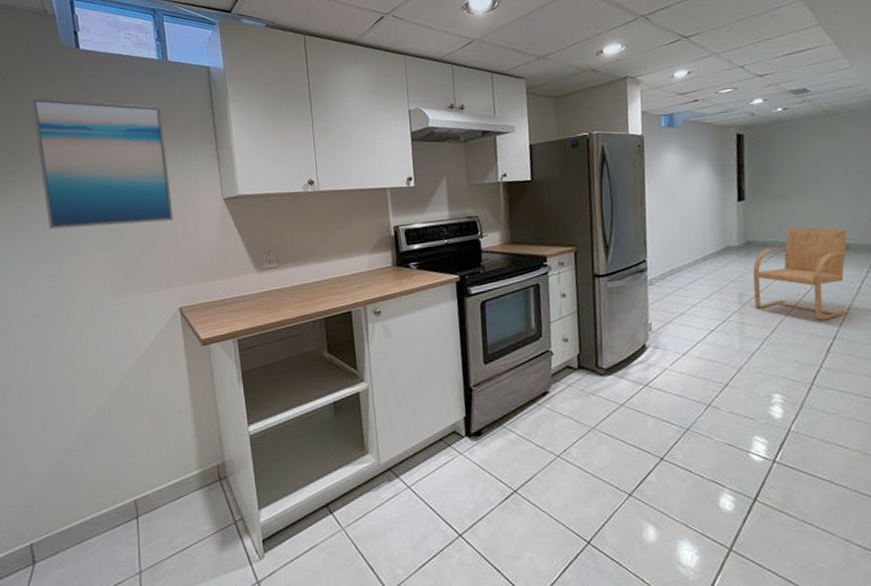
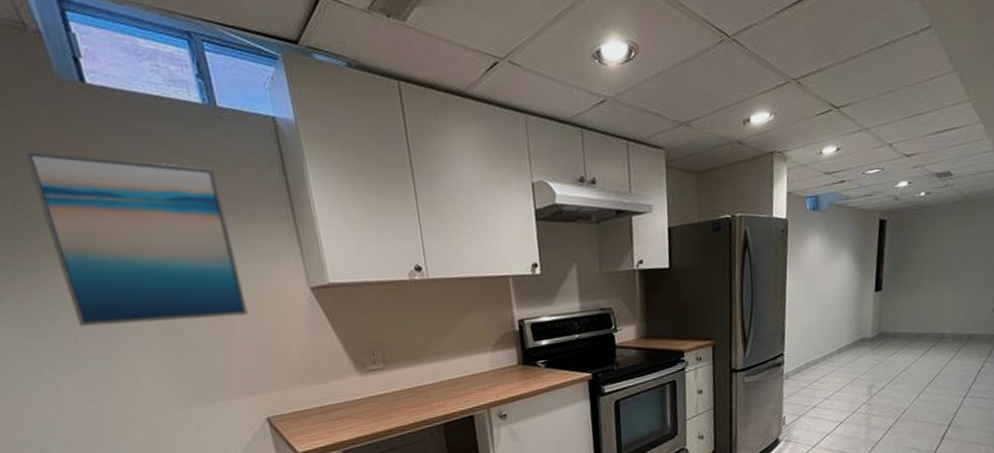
chair: present [752,227,850,321] -> none [882,317,972,410]

